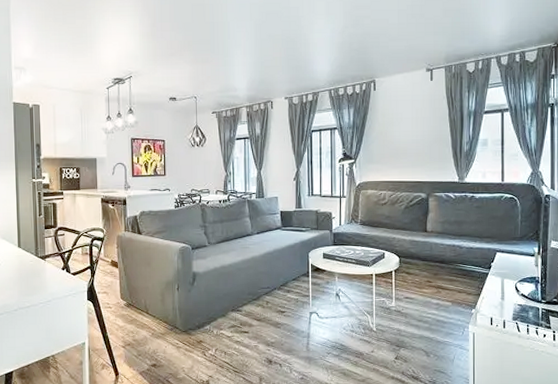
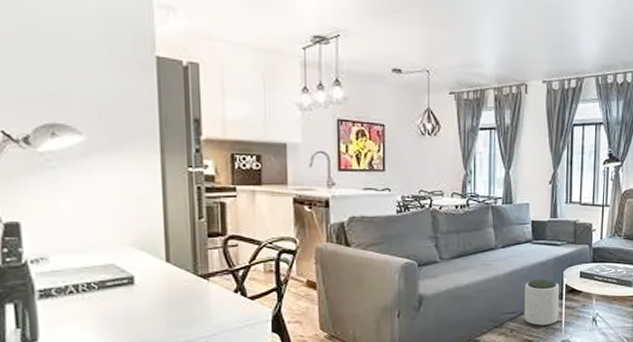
plant pot: none [277,260,307,299] -> present [524,280,560,326]

